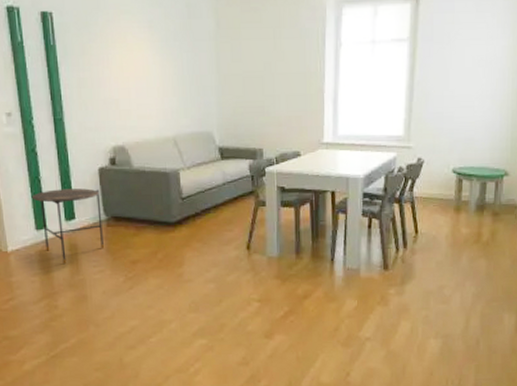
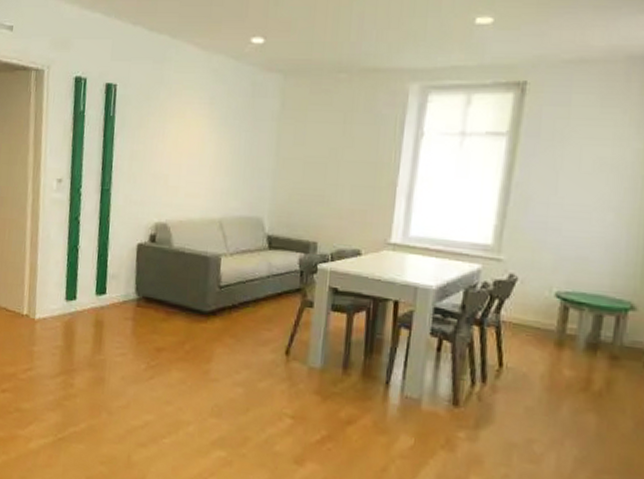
side table: present [31,188,104,264] -> none [67,260,135,340]

